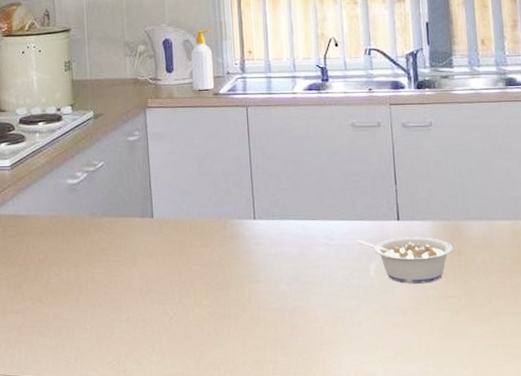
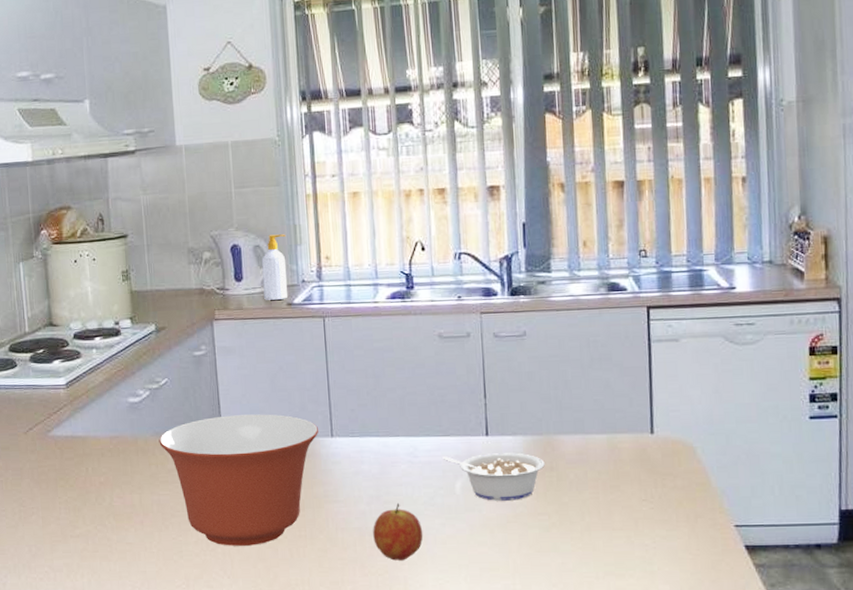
mixing bowl: none [94,196,243,324] -> present [159,414,319,546]
fruit: none [293,284,341,341] -> present [373,503,423,561]

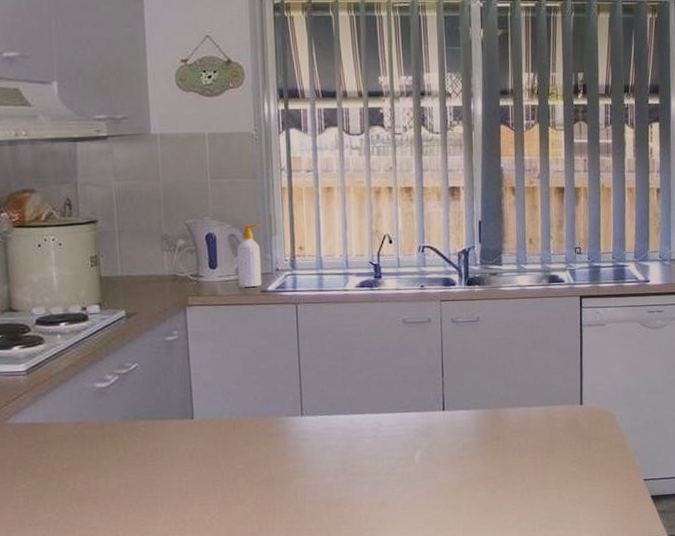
mixing bowl: present [159,414,319,546] -> none [127,396,290,524]
fruit: present [373,503,423,561] -> none [339,474,385,528]
legume: present [442,453,545,501] -> none [404,425,493,469]

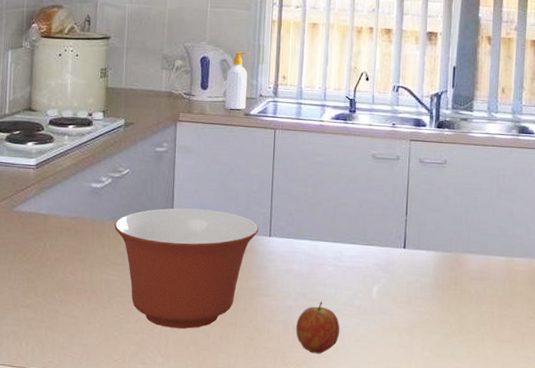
mixing bowl: none [127,396,290,524] -> present [114,208,259,329]
fruit: none [339,474,385,528] -> present [296,301,340,354]

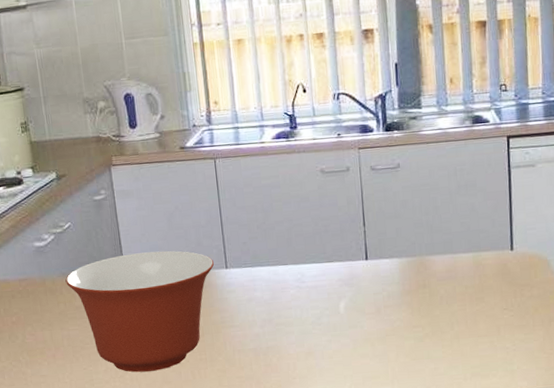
soap bottle: present [225,52,250,110] -> none [154,81,181,145]
fruit: present [296,301,340,354] -> none [266,324,312,376]

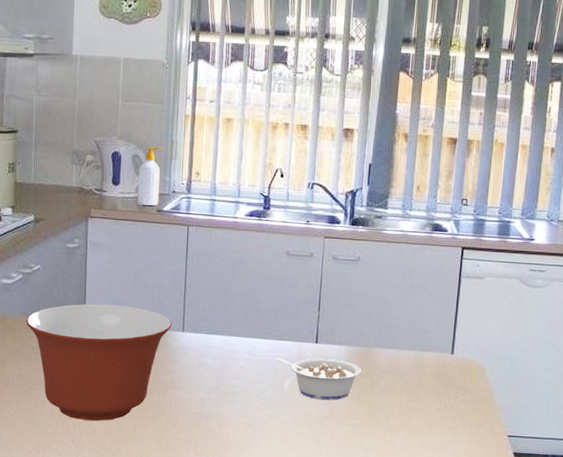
soap bottle: none [154,81,181,145] -> present [137,147,163,206]
legume: none [327,274,419,318] -> present [276,357,362,400]

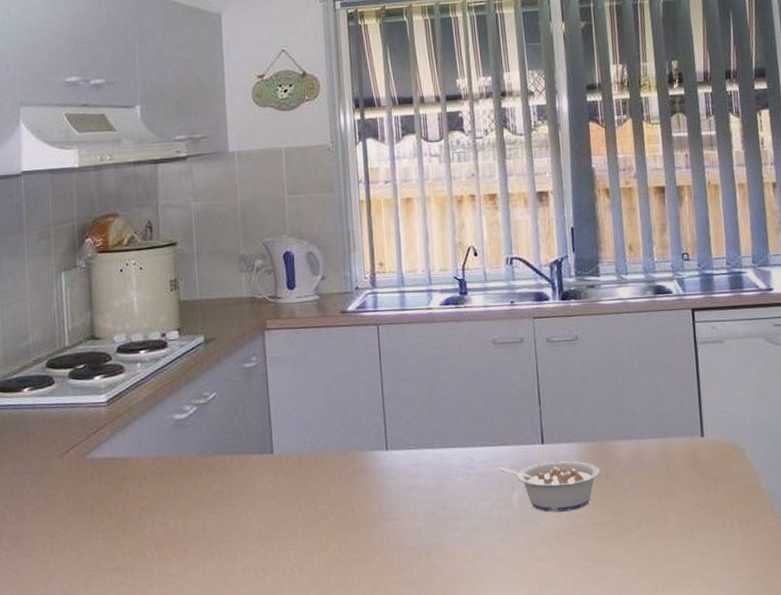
mixing bowl: present [26,304,172,421] -> none [205,427,374,573]
soap bottle: present [137,147,163,206] -> none [315,240,342,308]

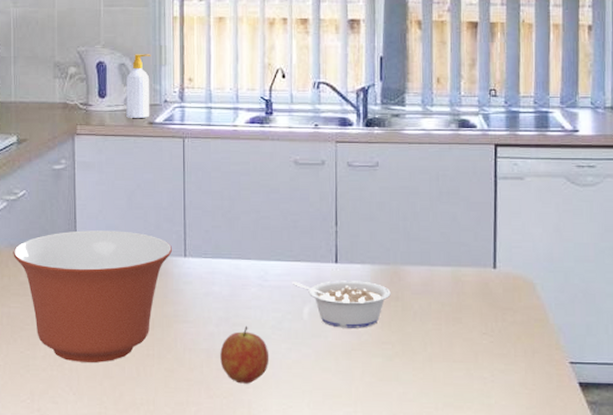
mixing bowl: none [205,427,374,573] -> present [13,230,173,363]
soap bottle: none [315,240,342,308] -> present [126,54,151,118]
fruit: none [429,518,481,581] -> present [220,325,270,384]

